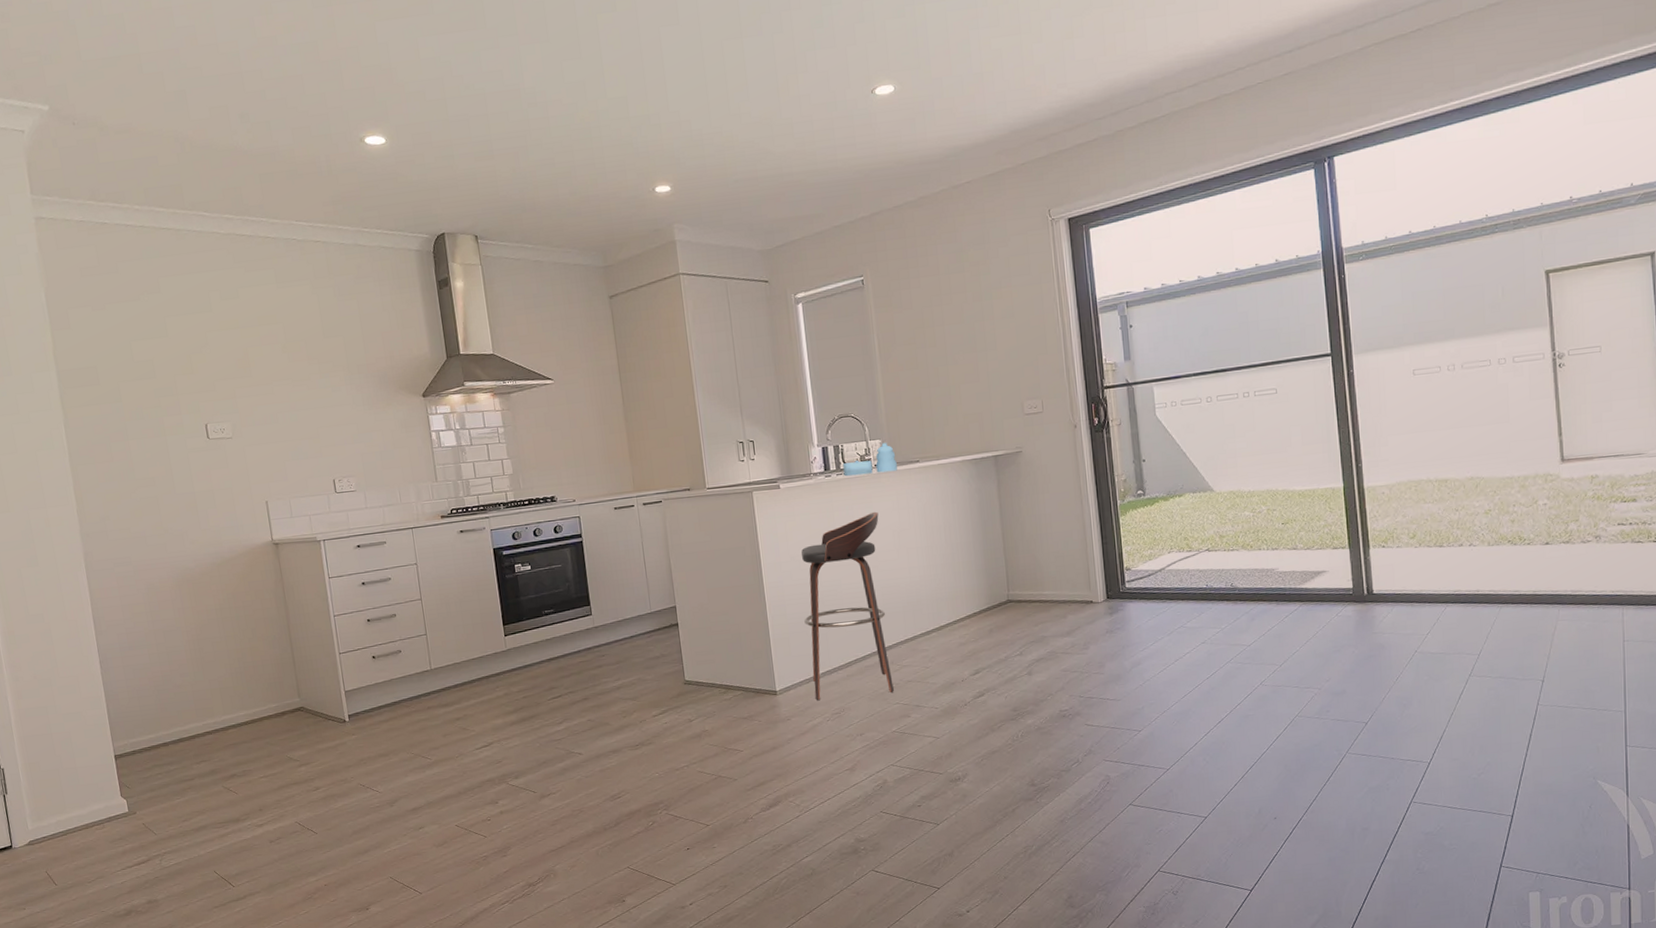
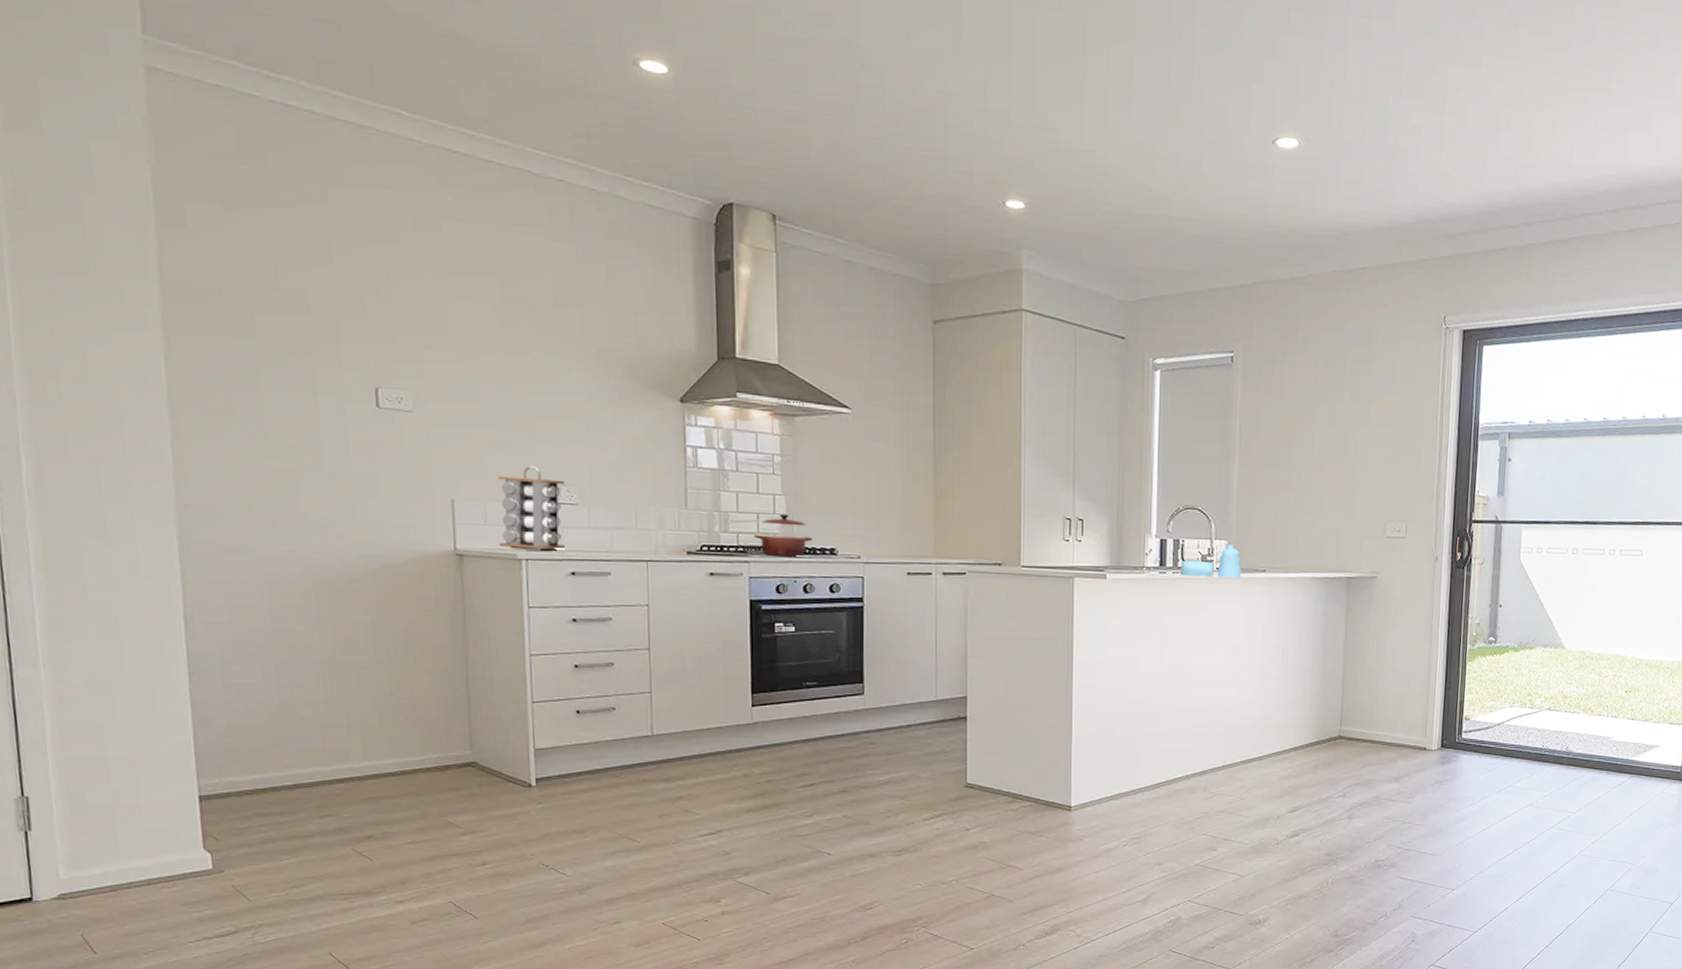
spice rack: none [296,465,350,534] -> present [497,465,565,551]
saucepan: none [490,474,536,511] -> present [754,513,813,558]
bar stool: present [801,511,894,701] -> none [1114,620,1213,823]

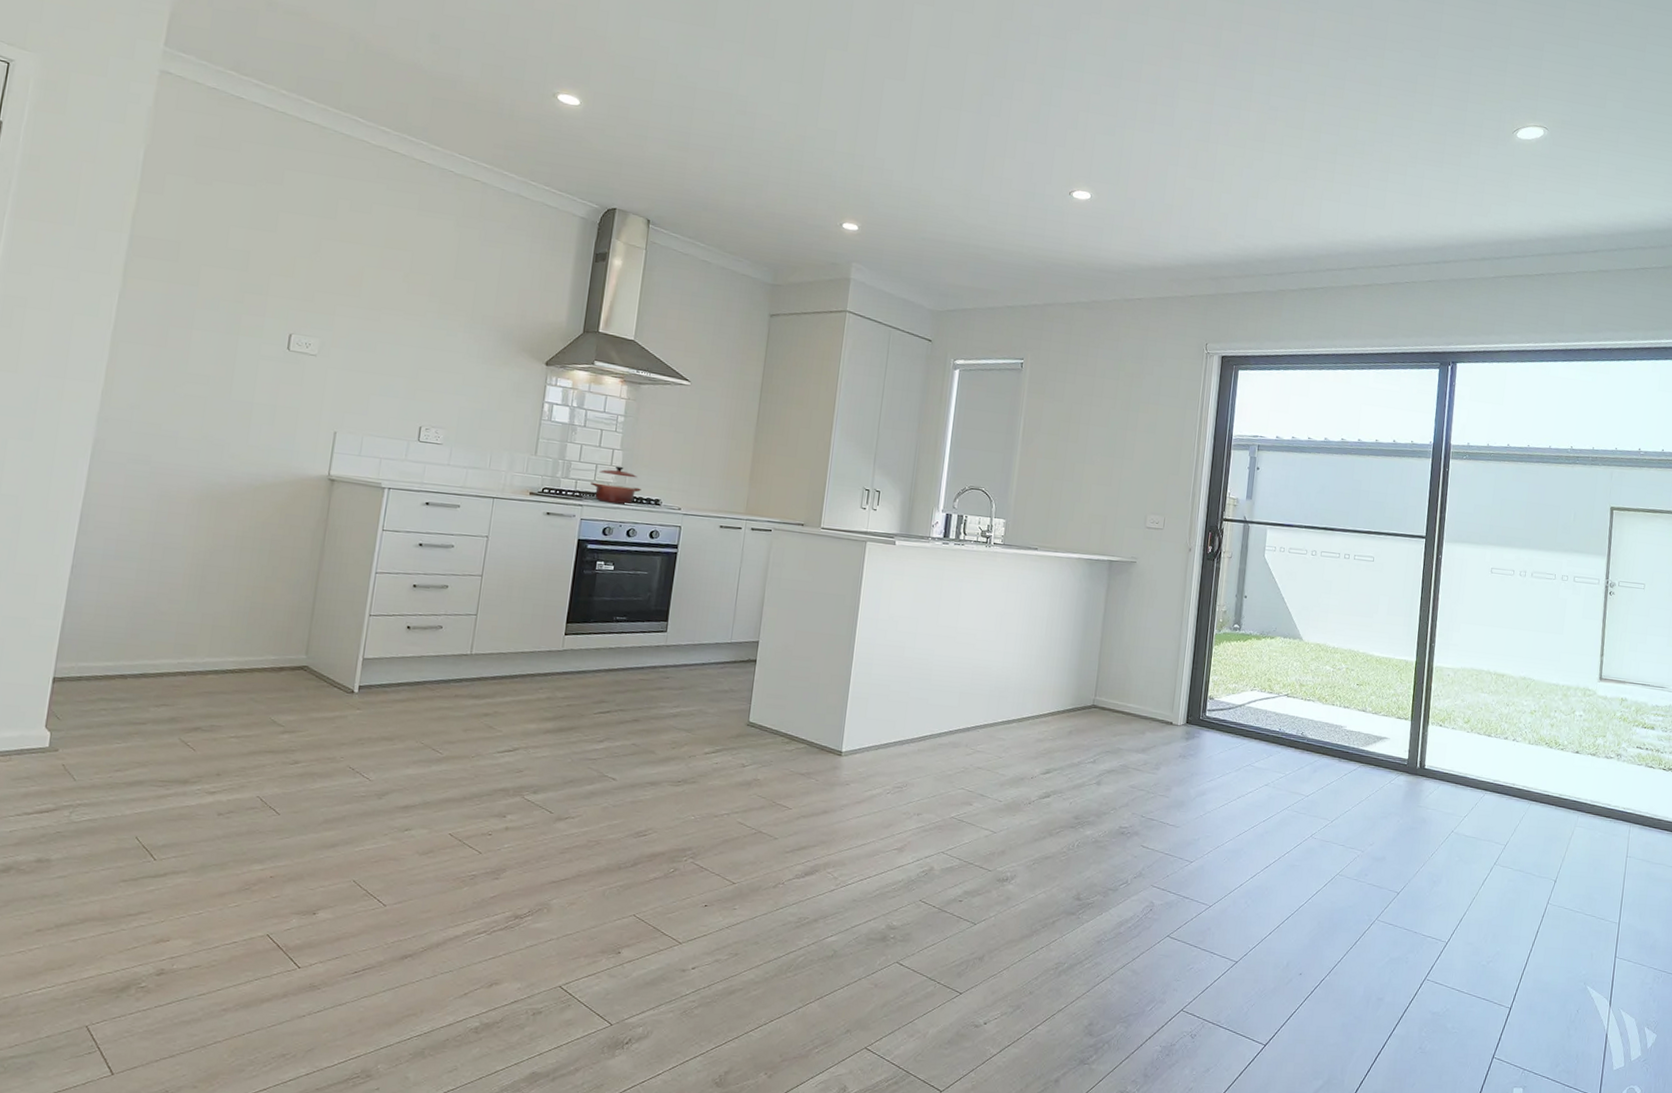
spice rack: present [497,465,565,551] -> none [367,408,435,483]
soap dispenser: present [1180,545,1241,578] -> none [961,523,1017,554]

